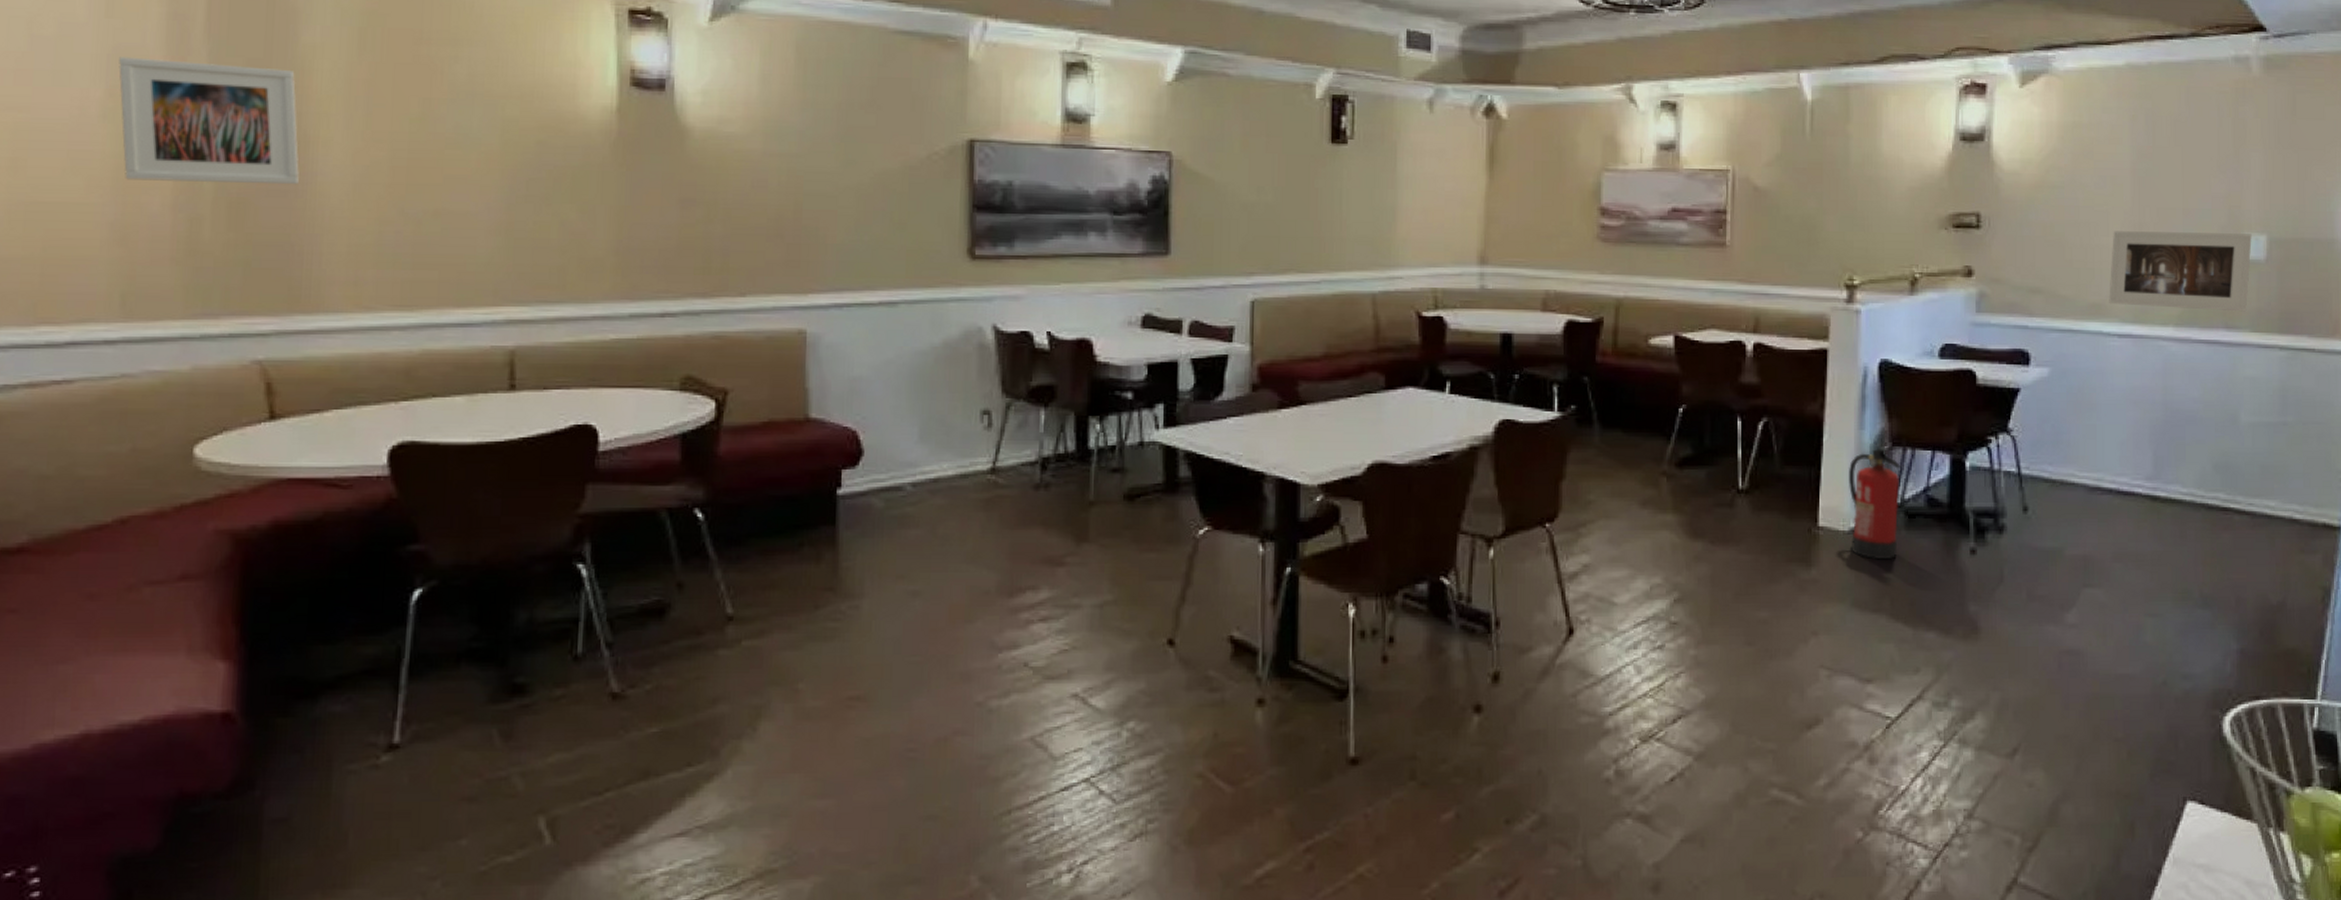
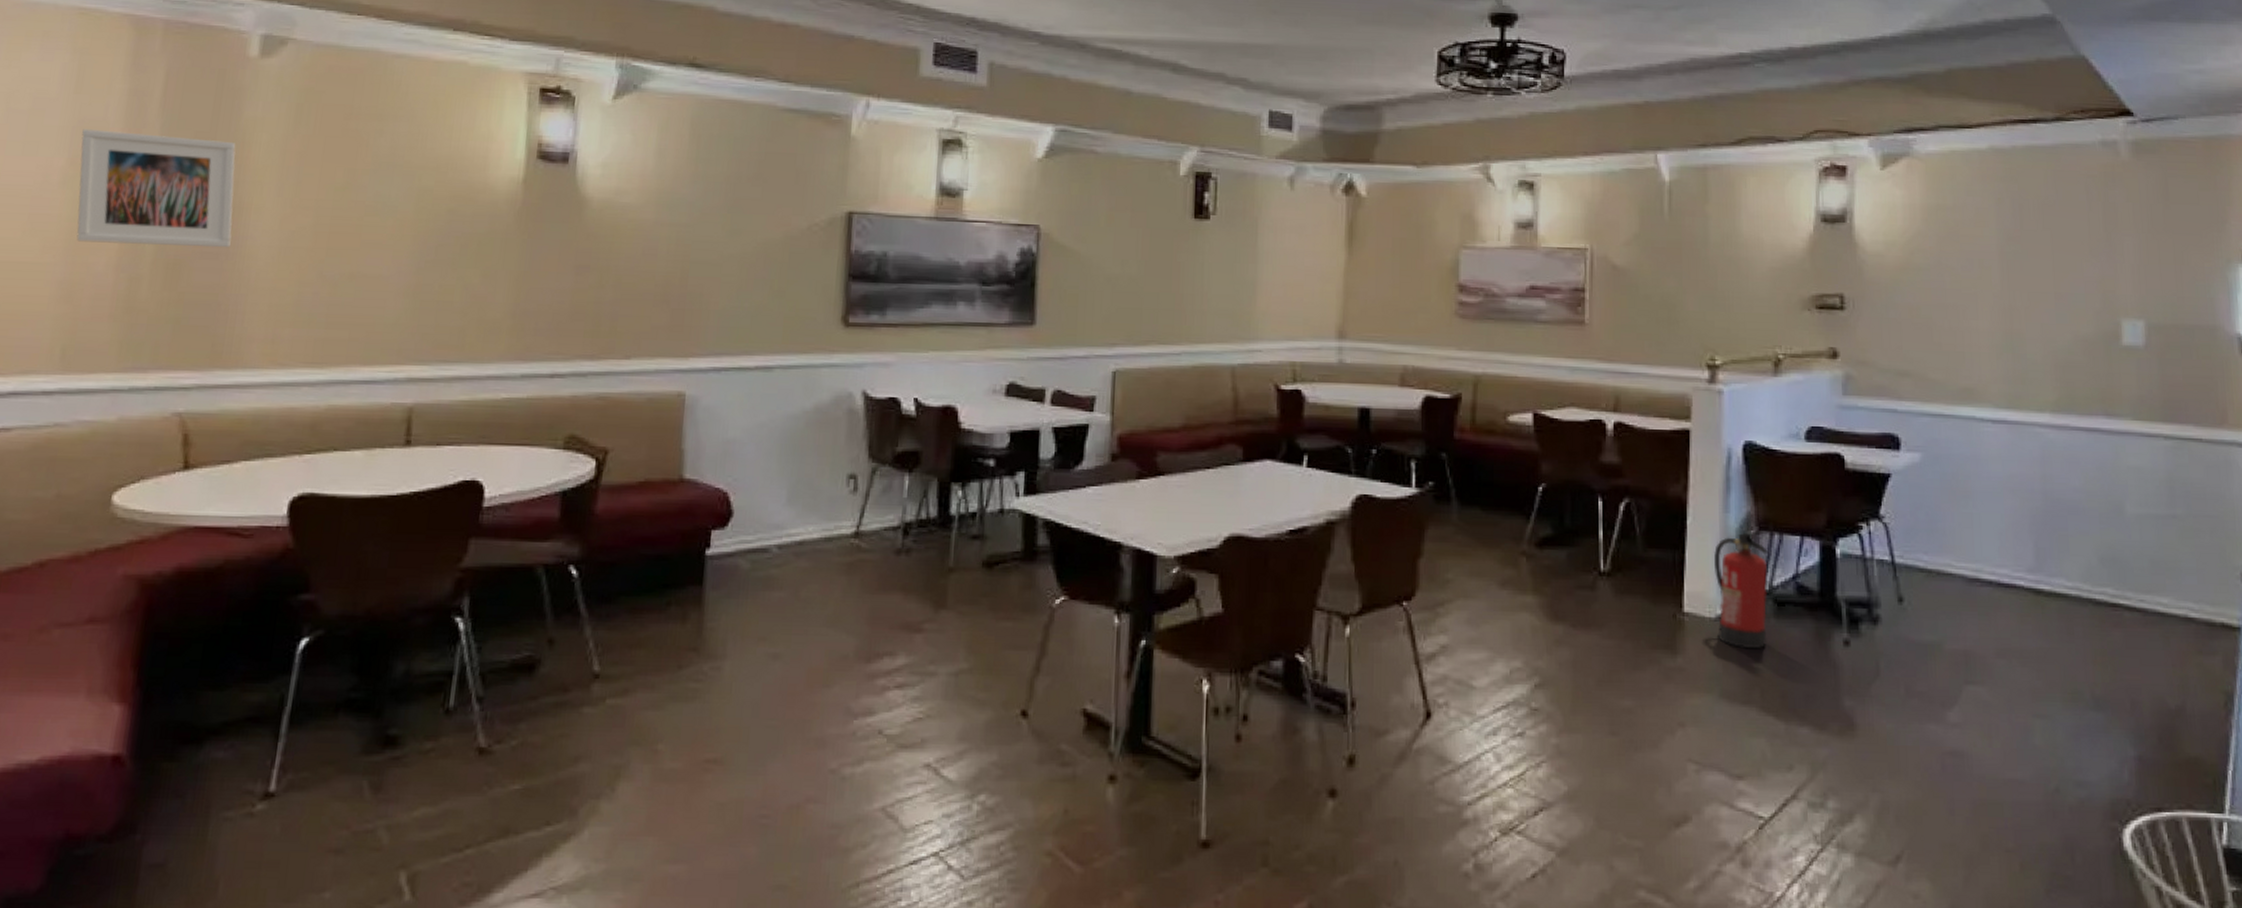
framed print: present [2109,231,2252,312] -> none [1980,314,2129,399]

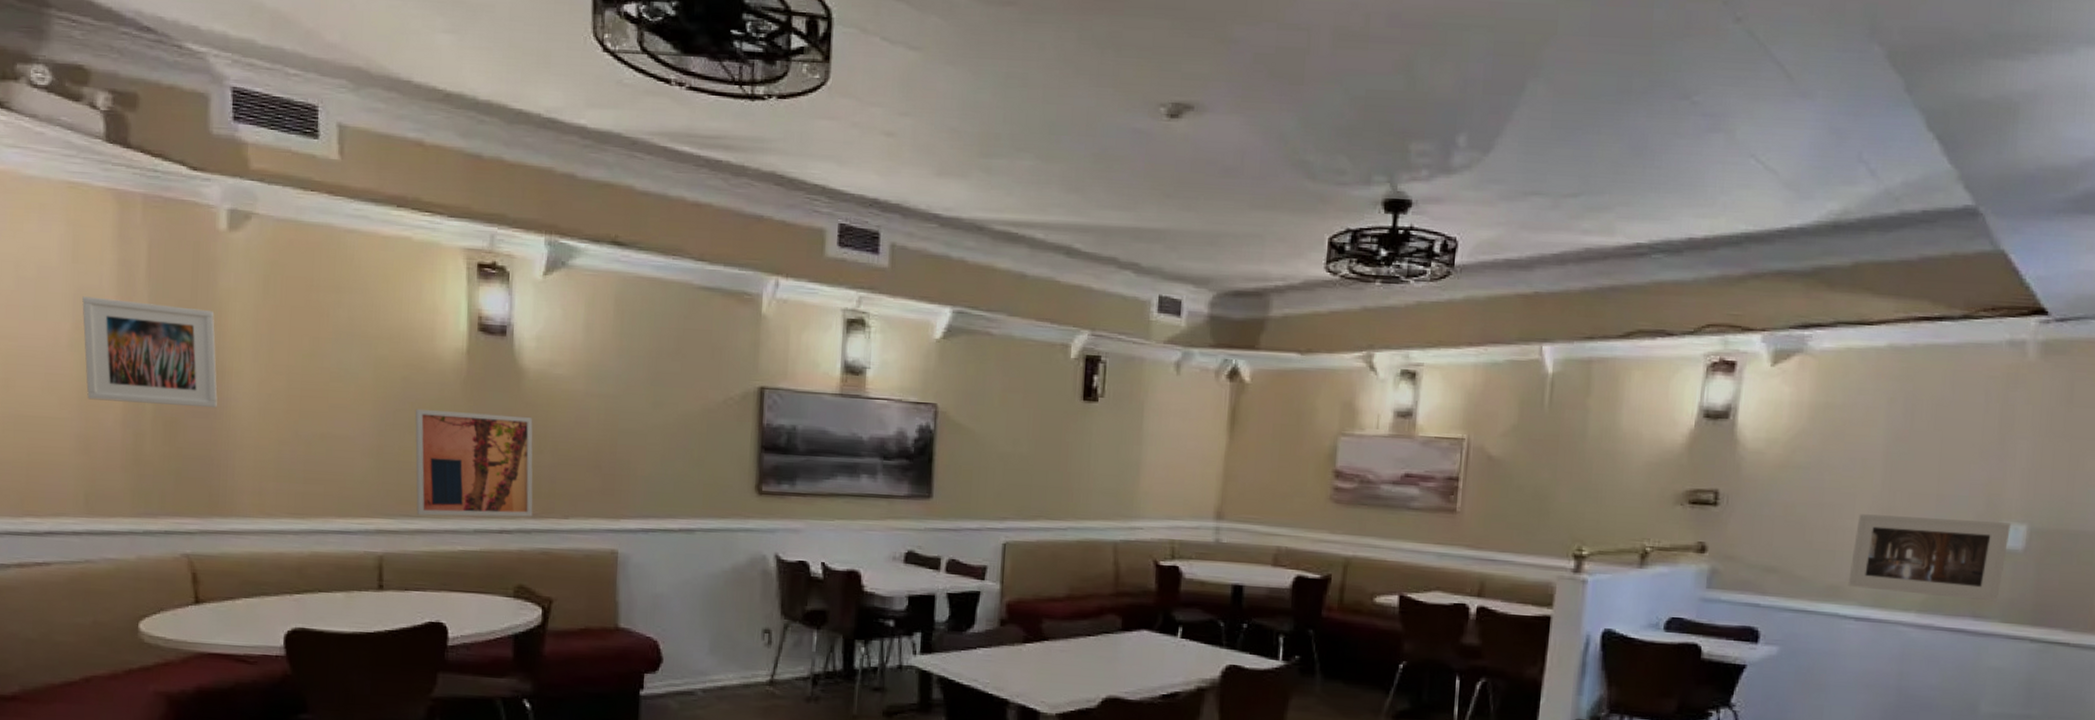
wall art: none [455,243,595,361] -> present [415,408,533,517]
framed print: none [1980,314,2129,399] -> present [1848,514,2011,602]

